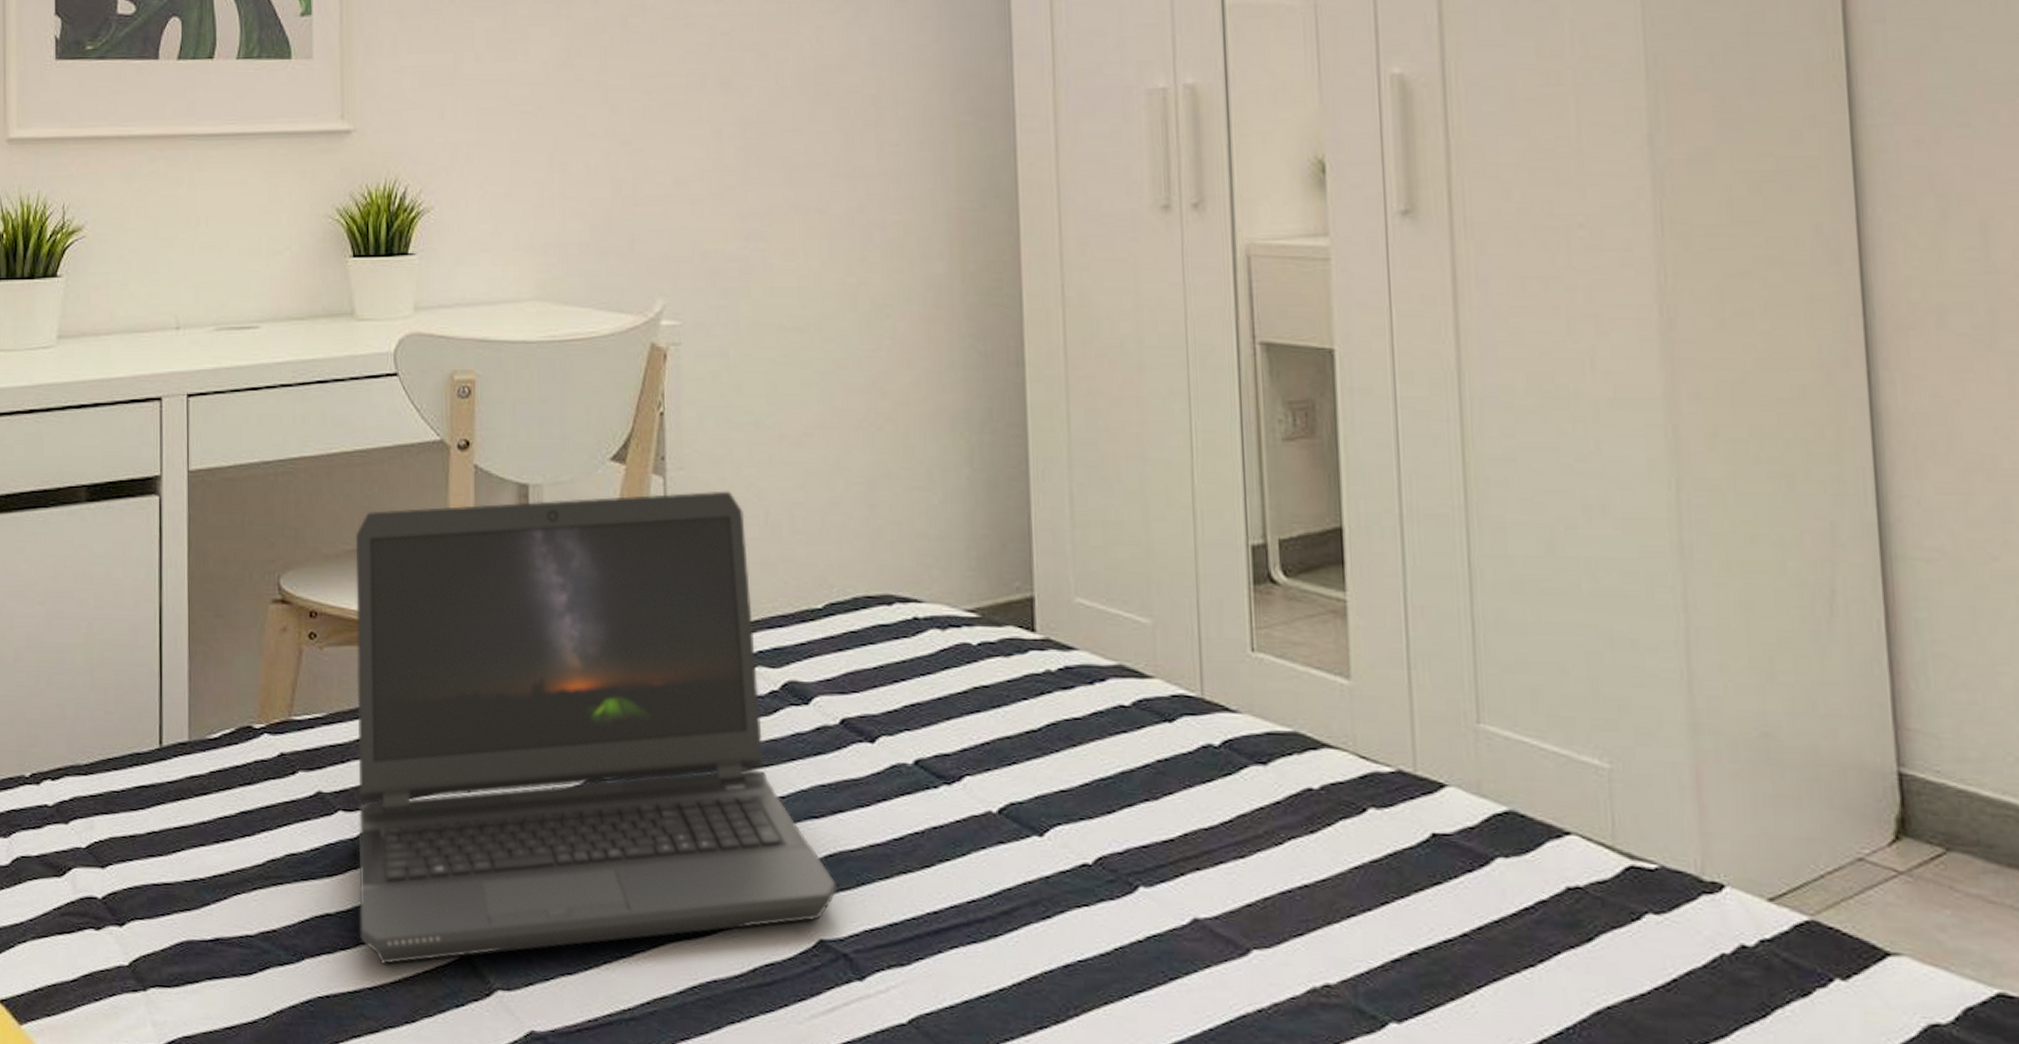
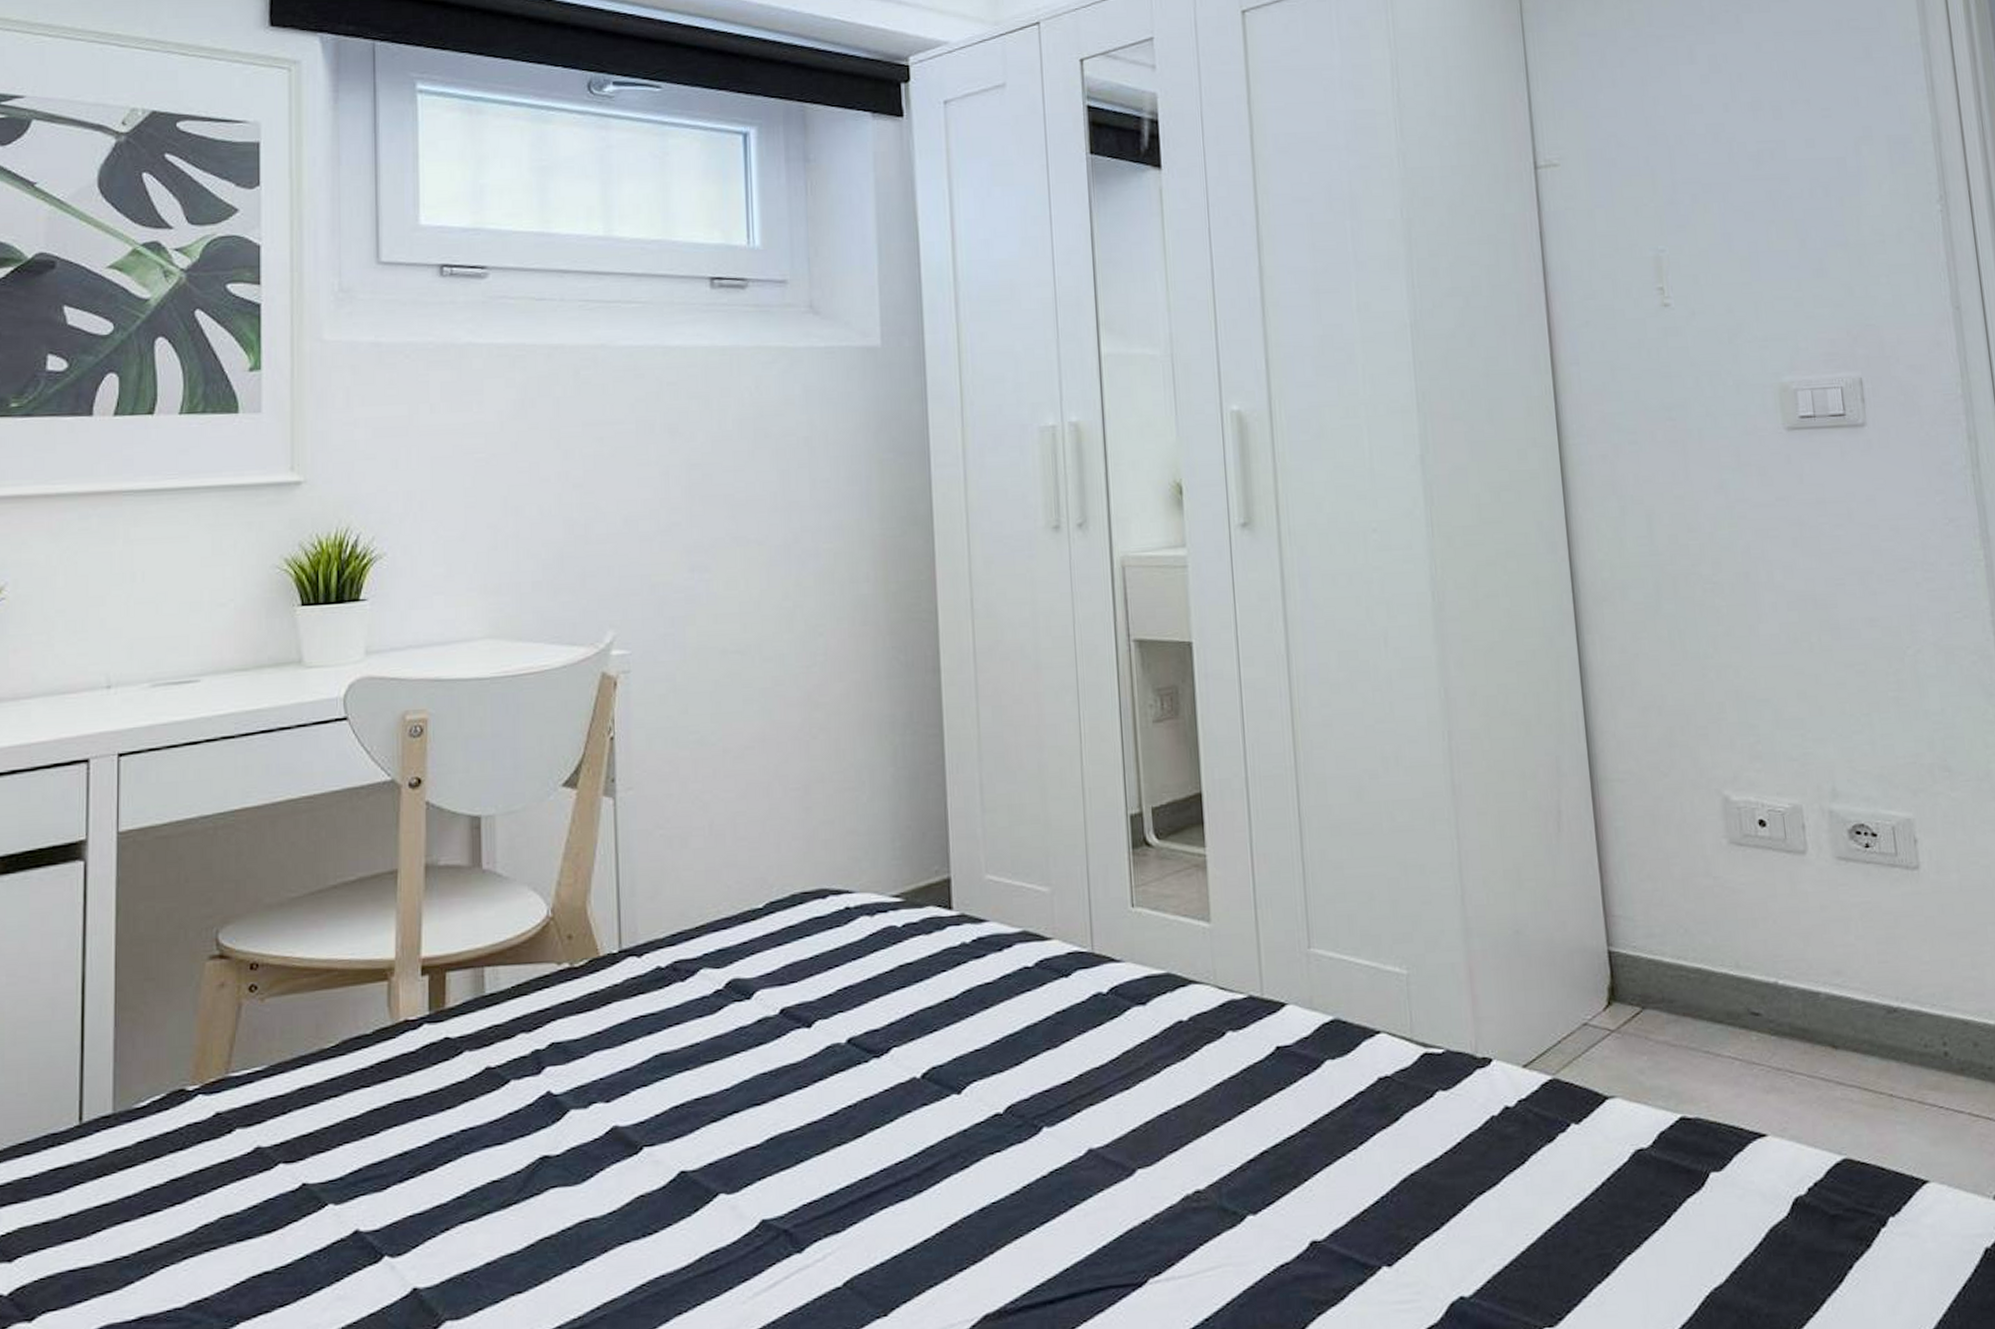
laptop computer: present [355,490,837,964] -> none [300,806,777,1314]

